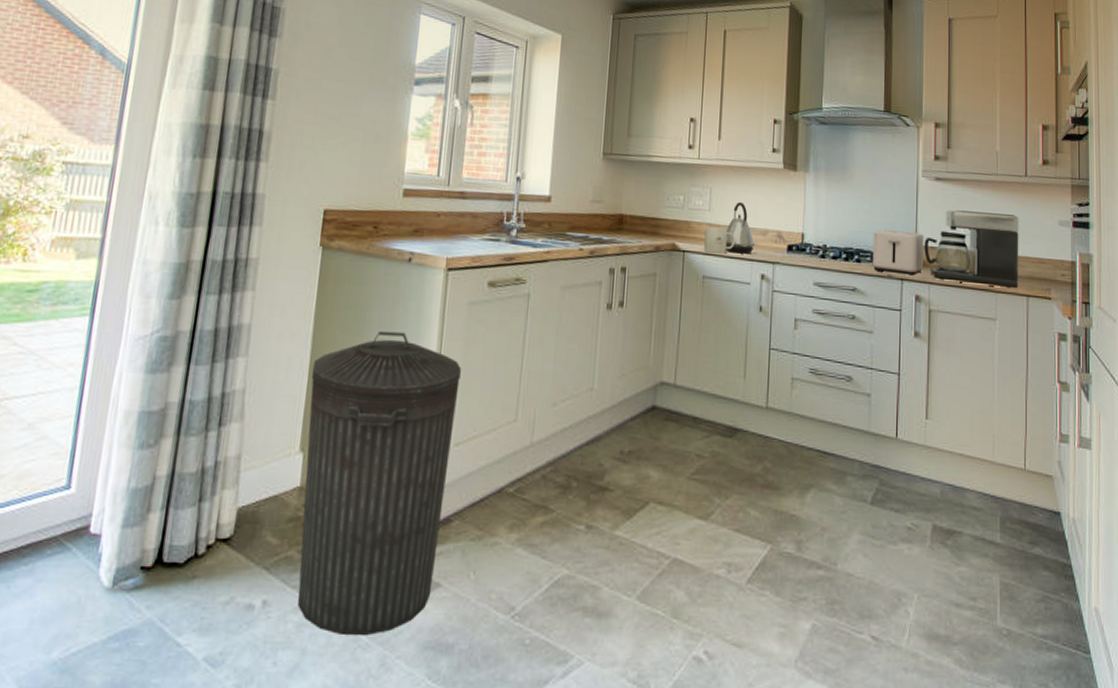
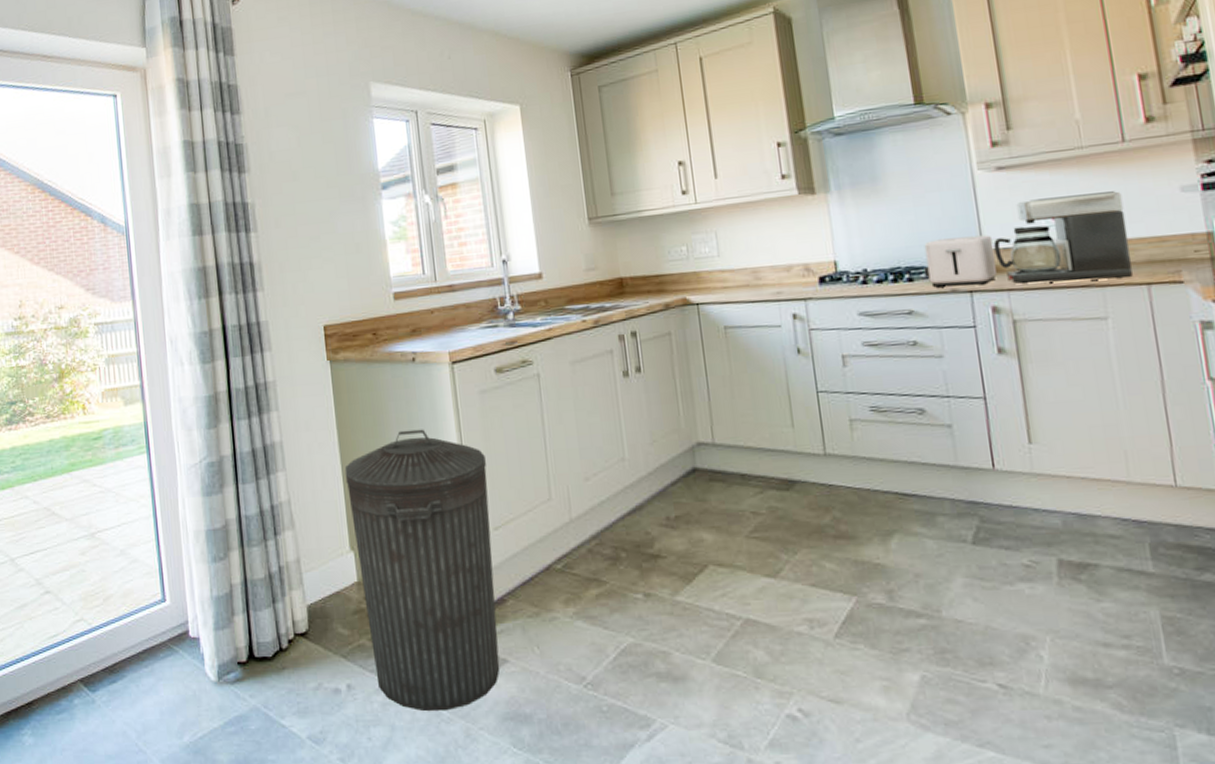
mug: present [704,227,736,255] -> none [717,271,756,302]
kettle: present [725,202,755,254] -> none [741,240,779,297]

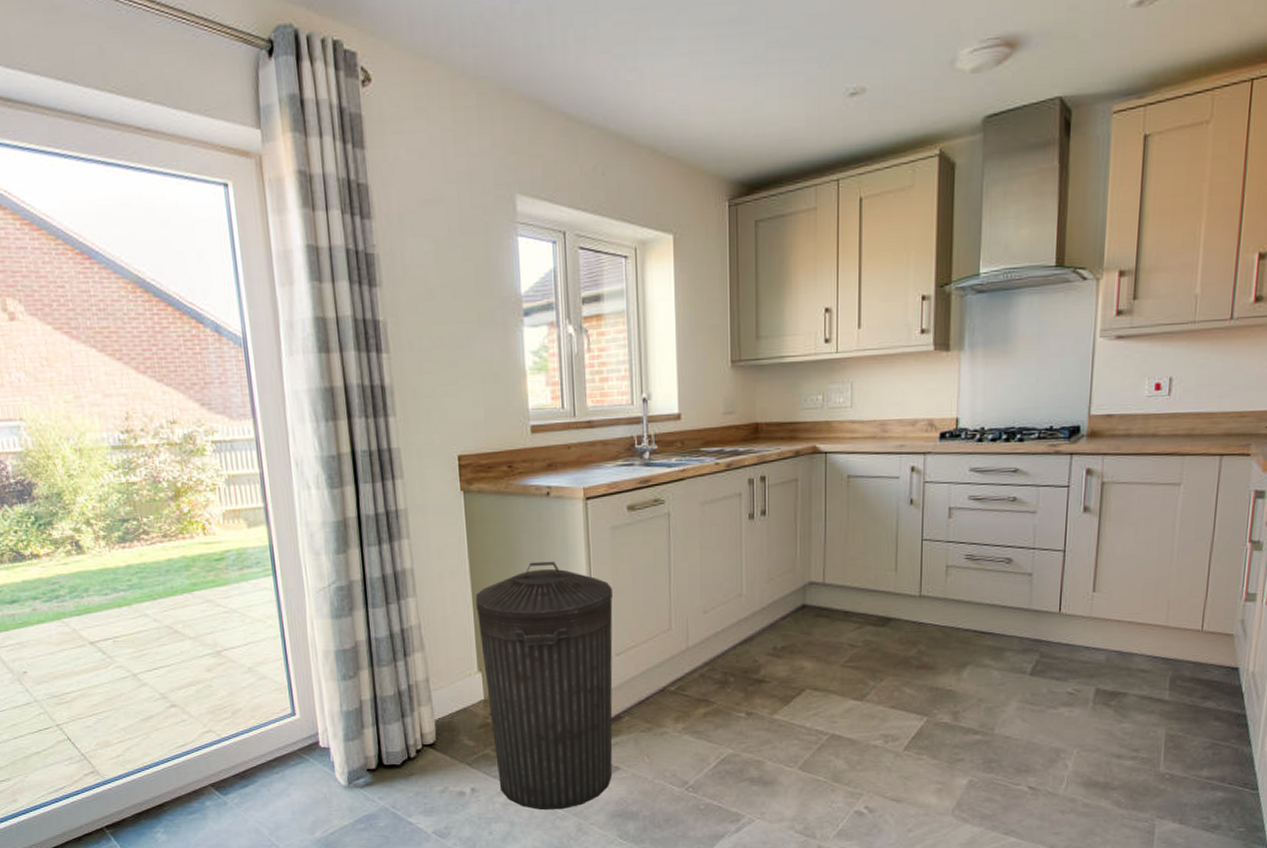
toaster: present [924,235,998,288] -> none [1034,401,1100,450]
coffee maker: present [993,191,1133,285] -> none [1099,366,1218,450]

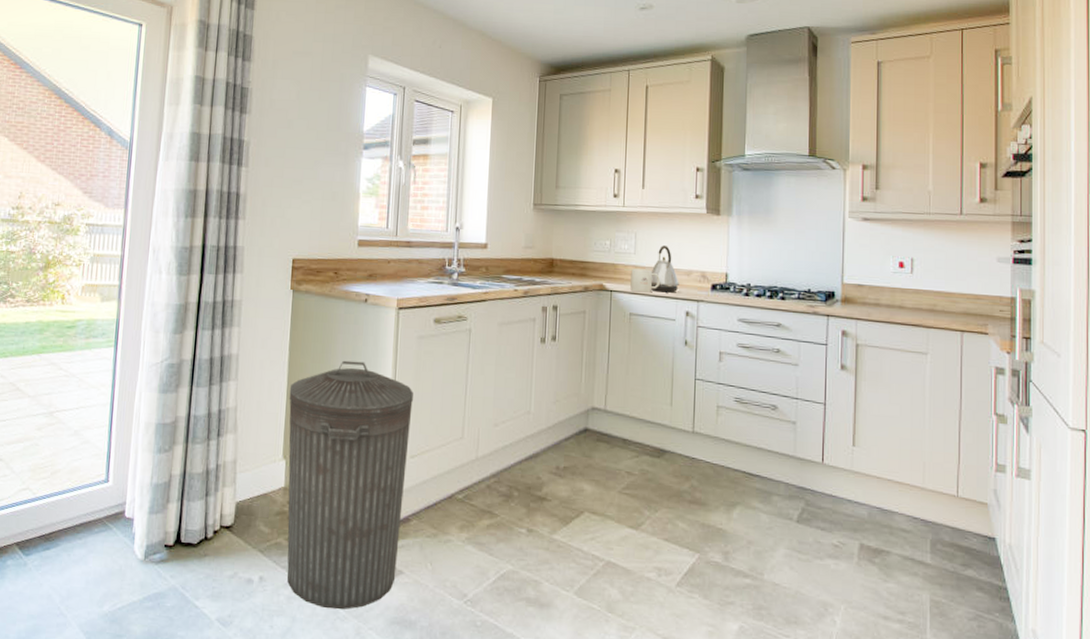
mug: none [847,423,882,452] -> present [630,268,661,294]
kettle: none [870,394,903,448] -> present [651,245,679,293]

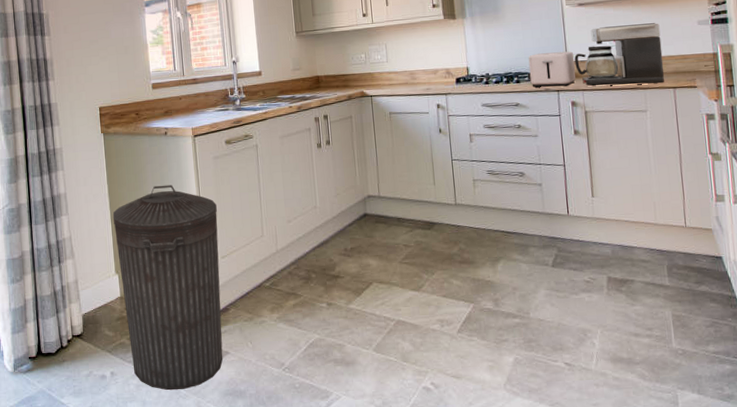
mug: present [630,268,661,294] -> none [386,73,412,95]
kettle: present [651,245,679,293] -> none [403,51,428,92]
toaster: none [794,269,851,313] -> present [527,51,576,88]
coffee maker: none [851,248,953,324] -> present [574,23,665,87]

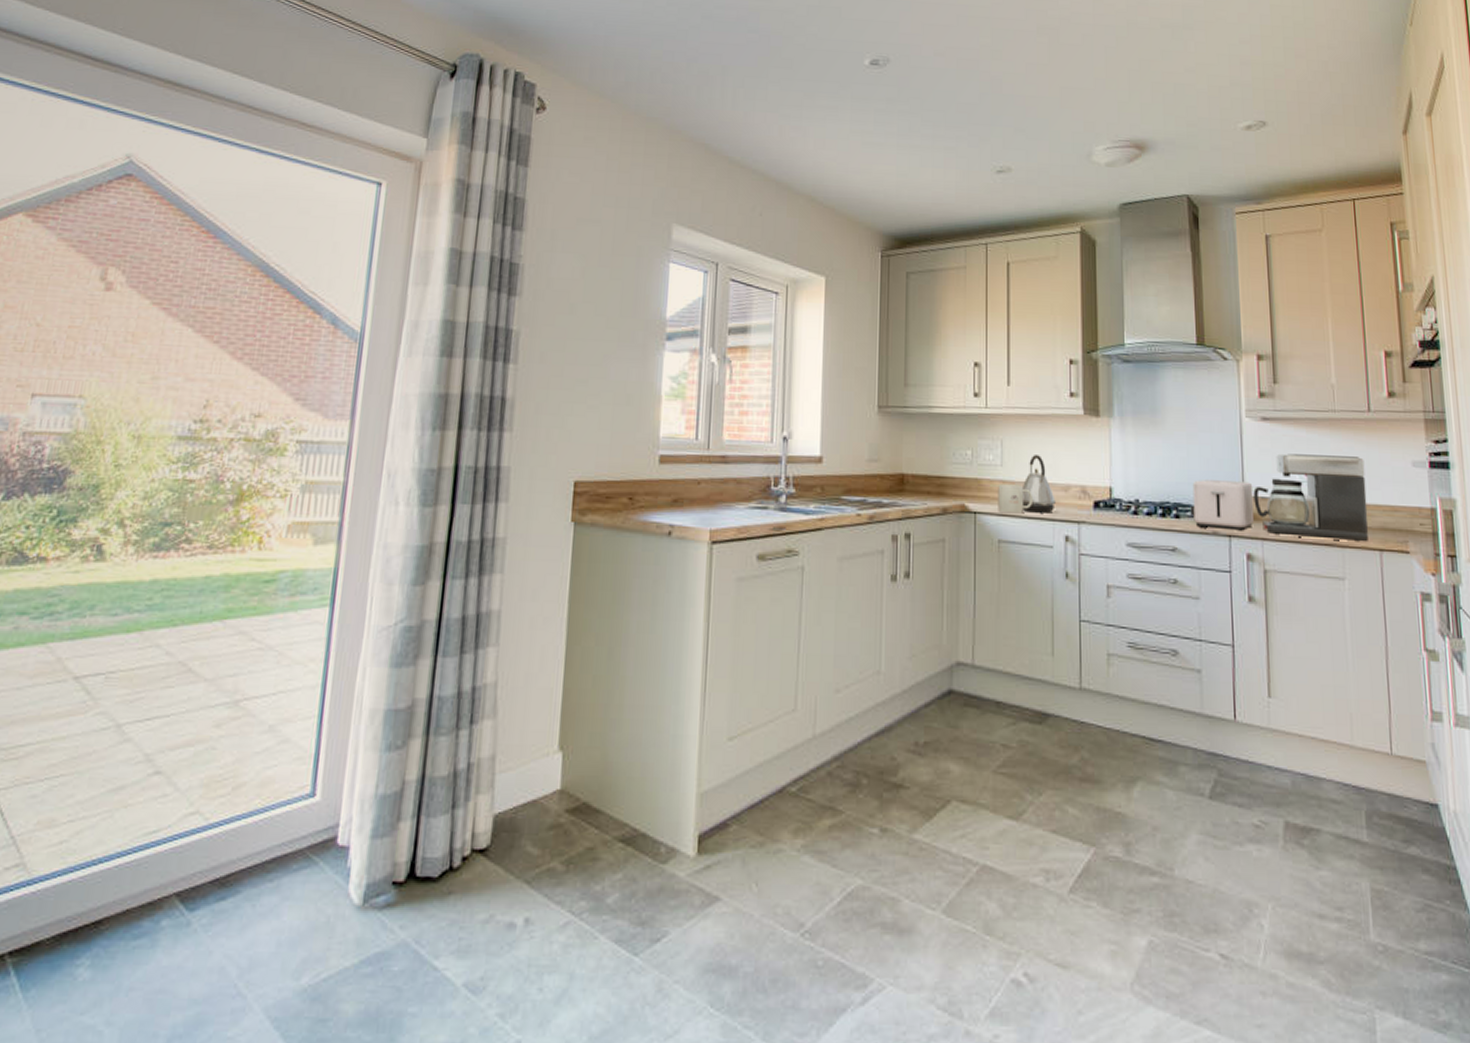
trash can: present [112,184,223,390] -> none [562,613,731,956]
mug: none [386,73,412,95] -> present [998,484,1034,515]
kettle: none [403,51,428,92] -> present [1021,455,1056,513]

